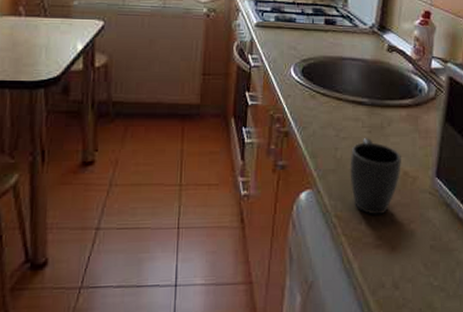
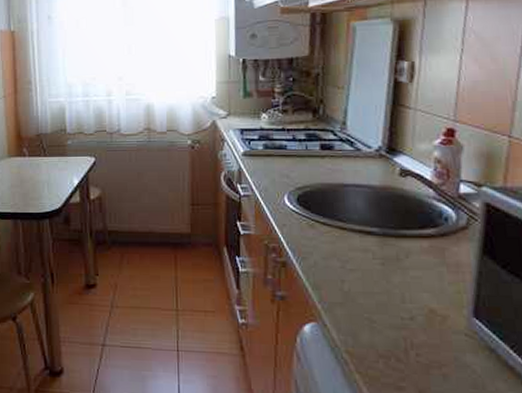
mug: present [350,138,401,215] -> none [359,271,426,355]

